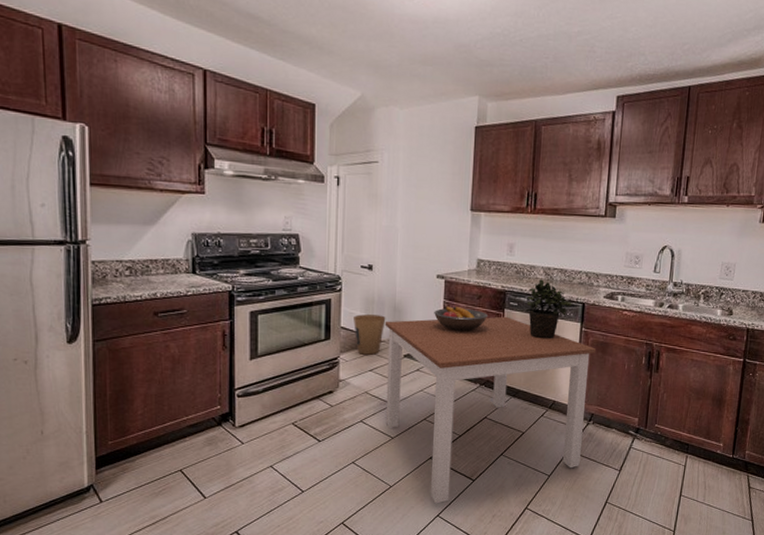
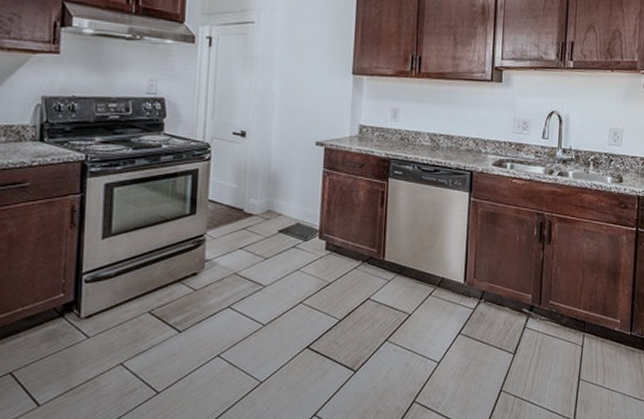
trash can: present [354,314,386,355] -> none [223,186,260,231]
dining table: present [384,316,597,504] -> none [256,186,486,401]
fruit bowl: present [434,306,487,331] -> none [312,175,370,203]
potted plant: present [526,279,572,339] -> none [411,146,460,210]

